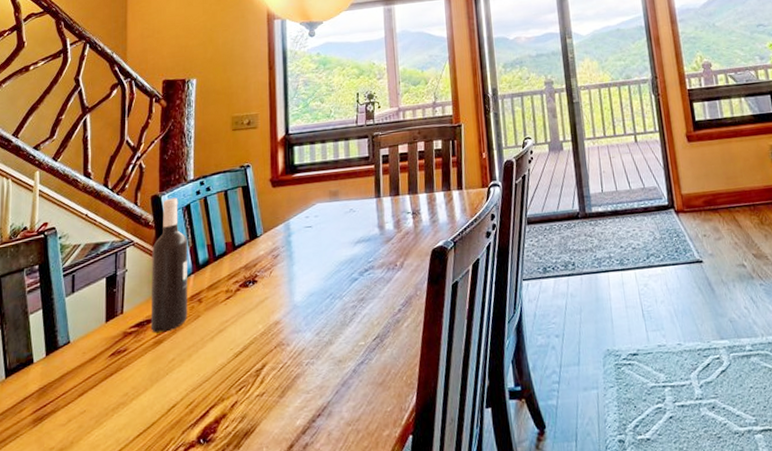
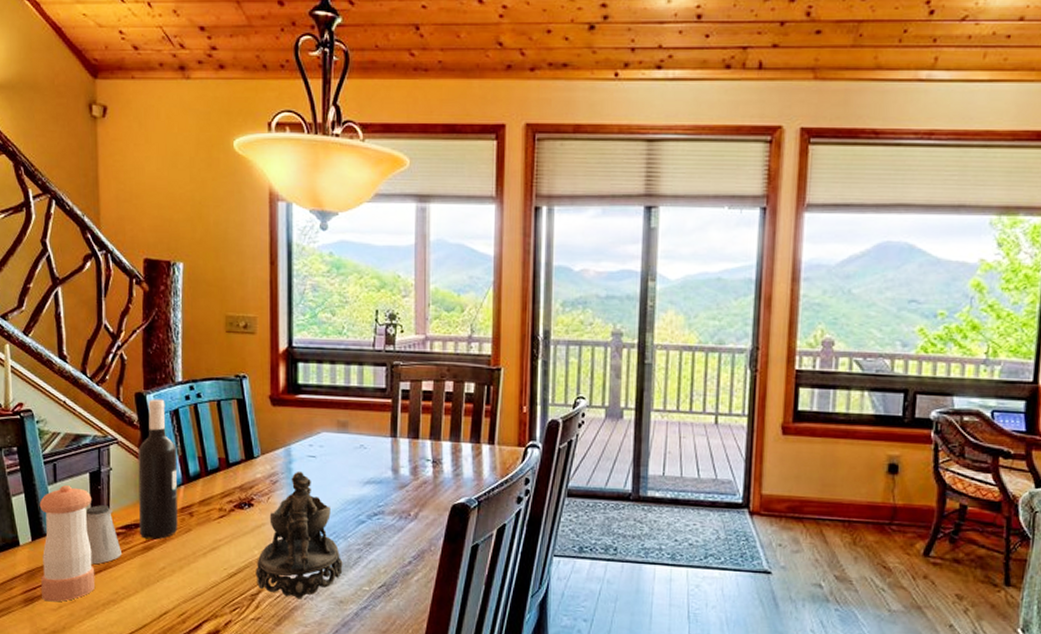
pepper shaker: none [52,294,107,418] -> present [39,485,95,602]
saltshaker: none [100,307,133,369] -> present [85,505,121,565]
decorative bowl: none [260,241,340,367] -> present [255,471,343,599]

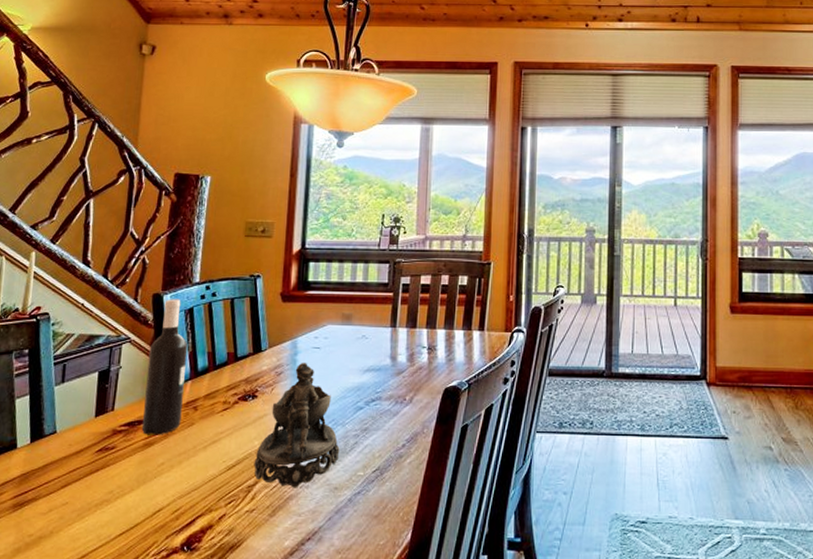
pepper shaker: present [39,485,95,602] -> none [32,385,98,506]
saltshaker: present [85,505,121,565] -> none [87,403,122,464]

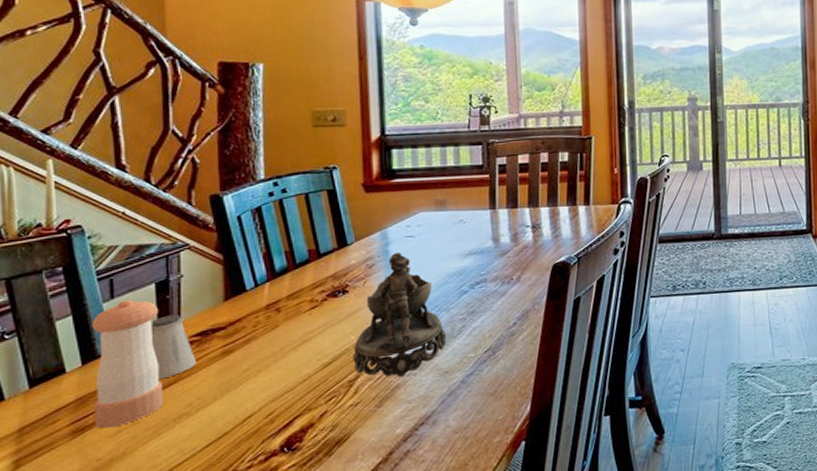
pepper shaker: none [32,385,98,506] -> present [91,300,164,429]
saltshaker: none [87,403,122,464] -> present [150,314,196,379]
wine bottle: present [141,299,188,435] -> none [214,198,263,343]

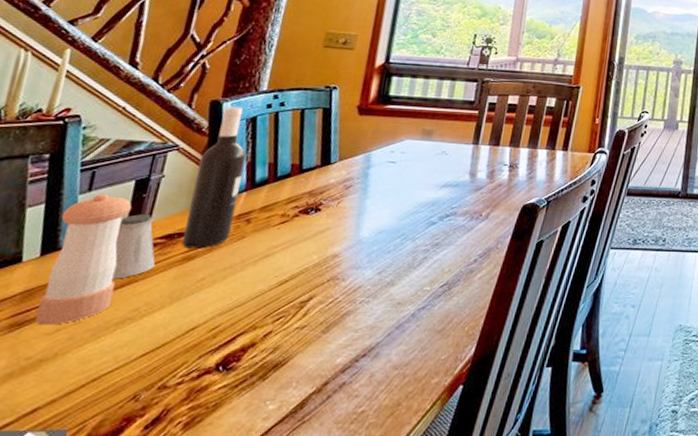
wine bottle: none [214,198,263,343] -> present [182,106,247,249]
decorative bowl: present [353,251,447,377] -> none [309,176,408,304]

